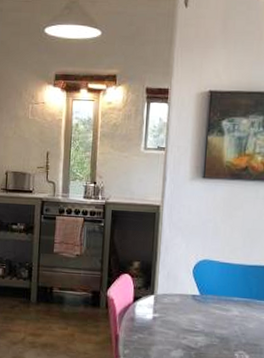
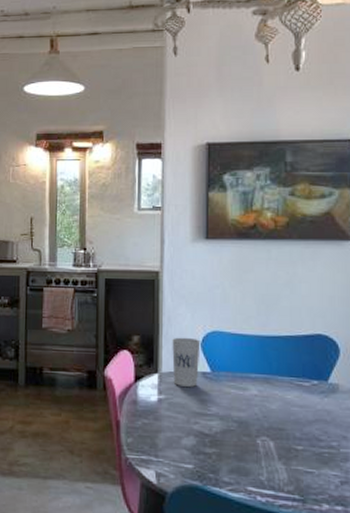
cup: none [167,264,193,307] -> present [172,337,201,387]

